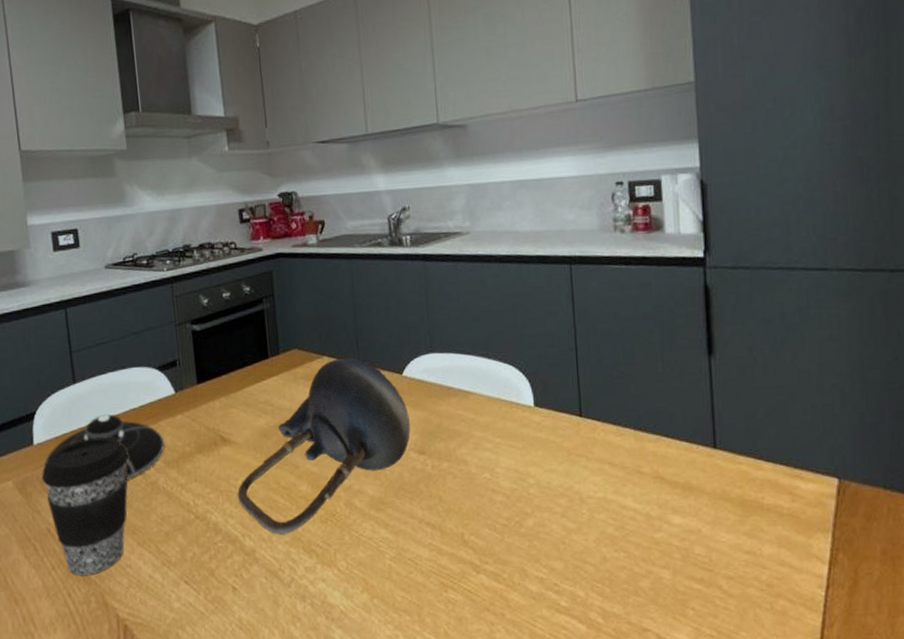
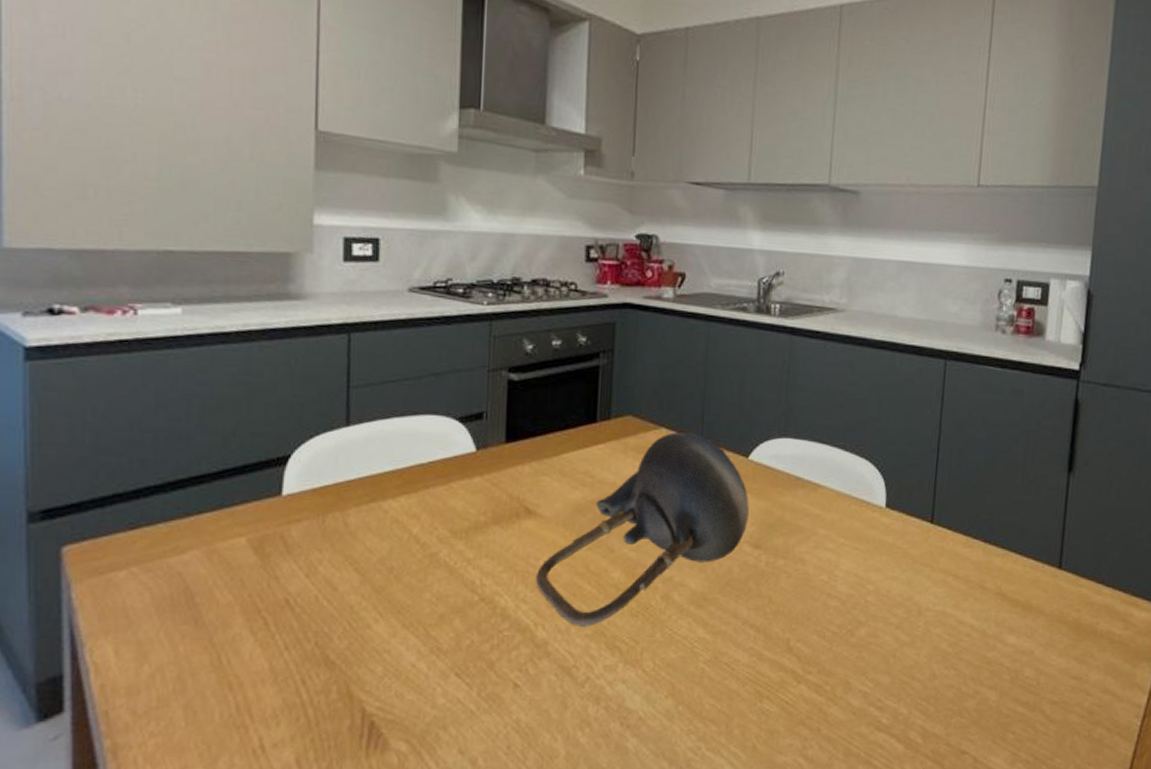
coffee cup: present [41,436,128,575] -> none [287,493,405,659]
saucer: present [44,414,165,479] -> none [292,467,455,547]

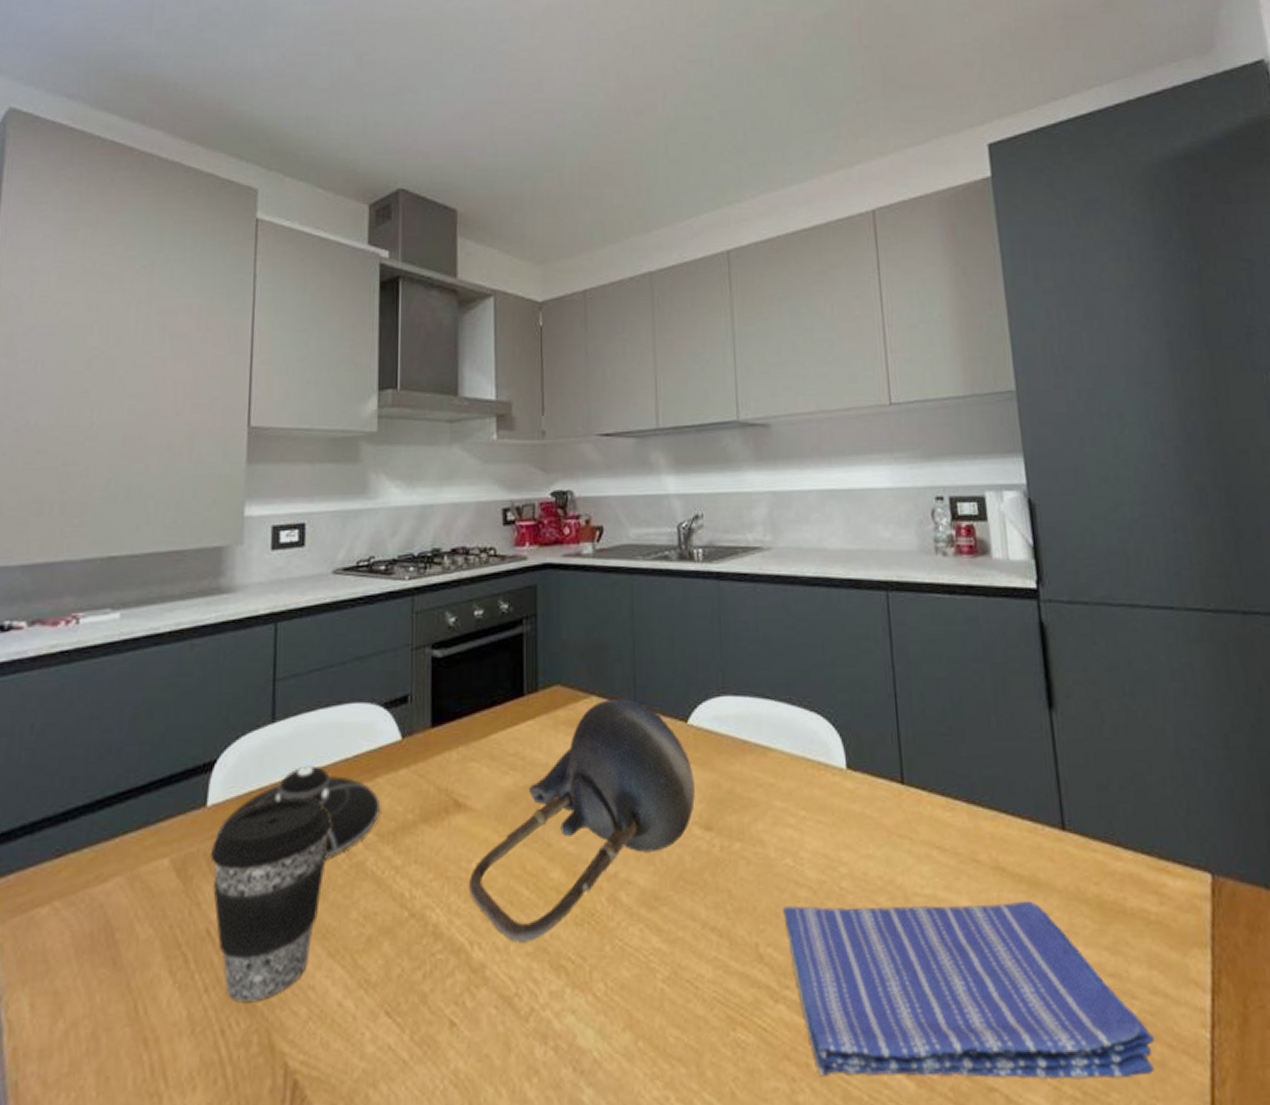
coffee cup: none [287,493,405,659] -> present [210,796,331,1002]
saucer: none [292,467,455,547] -> present [216,765,381,858]
dish towel: none [813,612,1097,748] -> present [782,900,1155,1079]

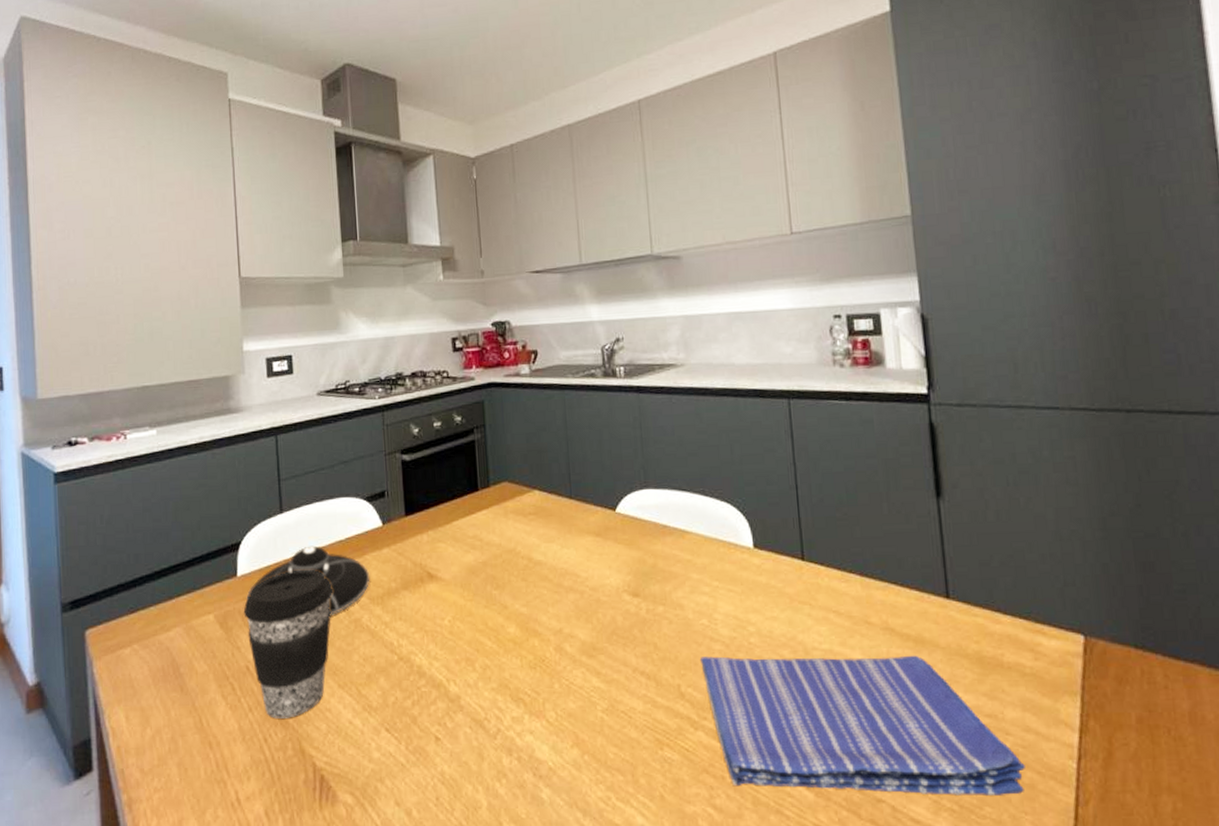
teapot: present [469,698,695,943] -> none [443,492,624,680]

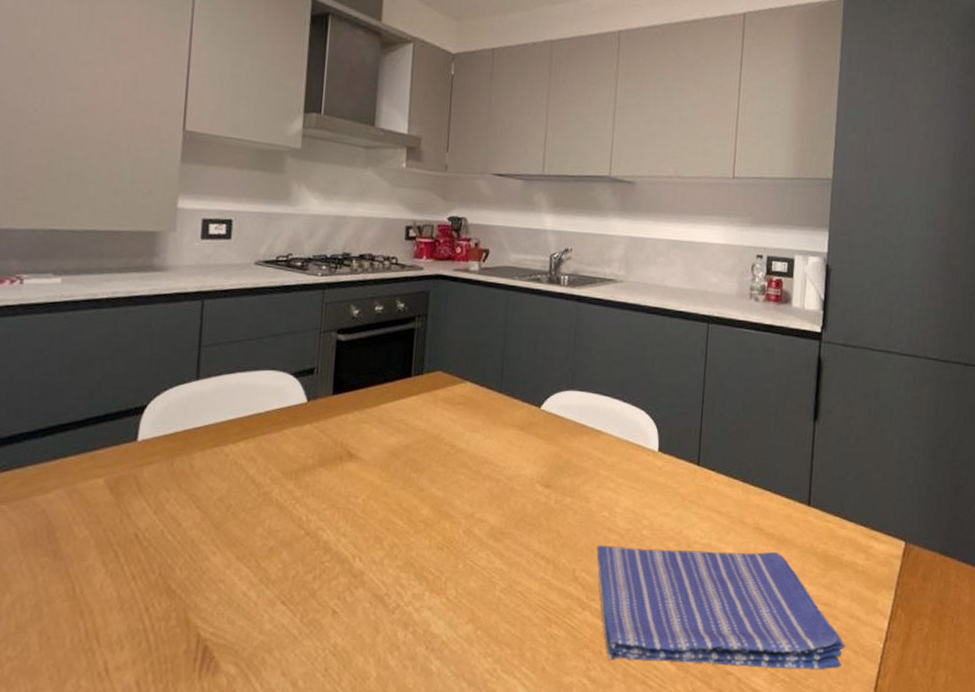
coffee cup: present [243,569,332,719] -> none [139,439,244,588]
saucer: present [246,545,370,615] -> none [145,416,287,487]

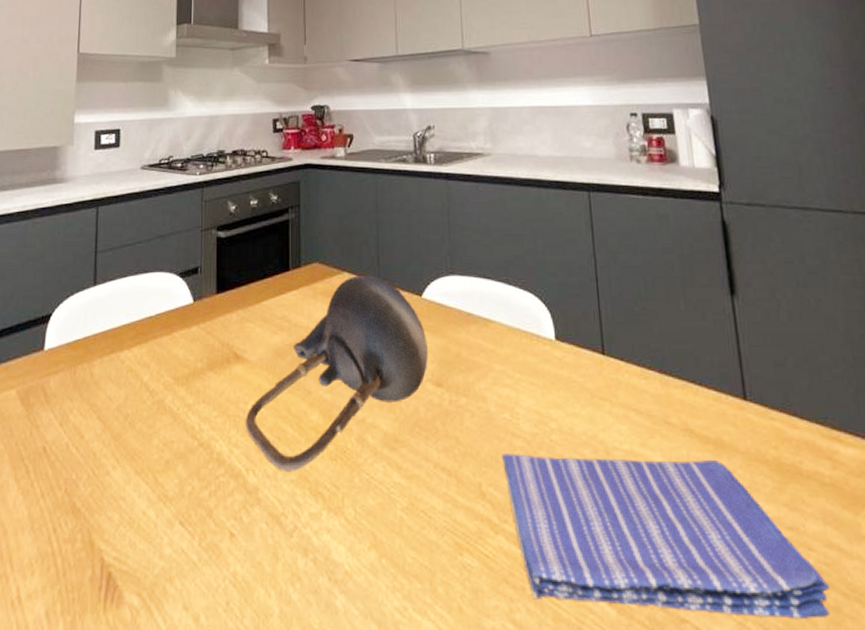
teapot: none [355,385,541,558] -> present [246,275,428,471]

